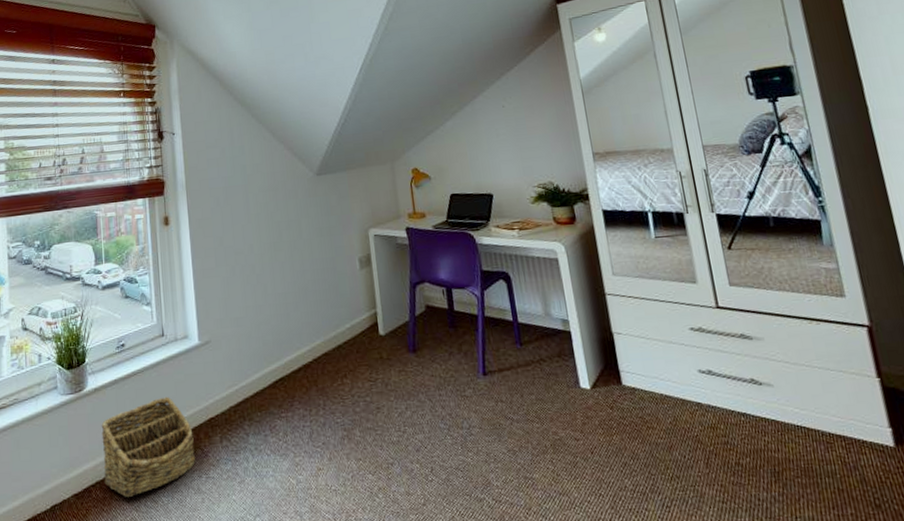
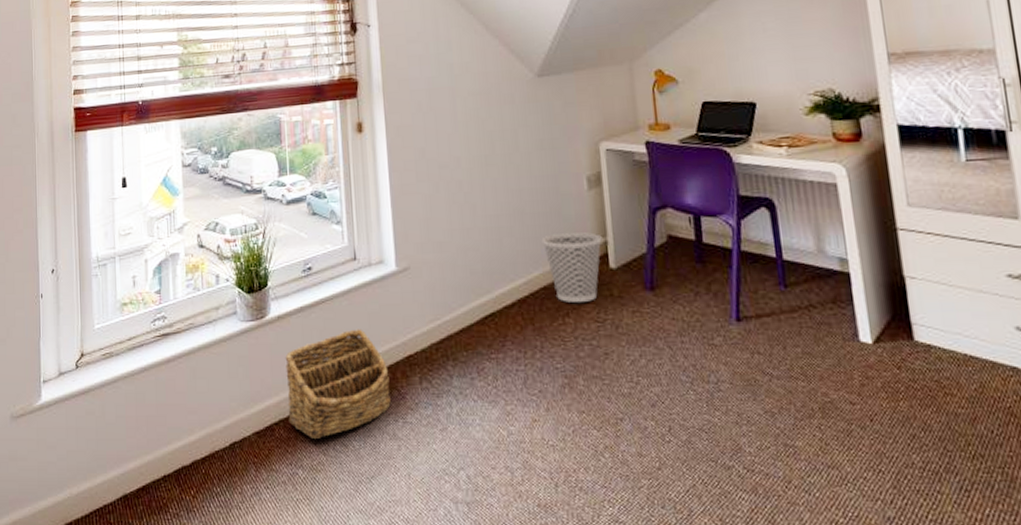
wastebasket: none [322,305,373,366] -> present [541,232,602,302]

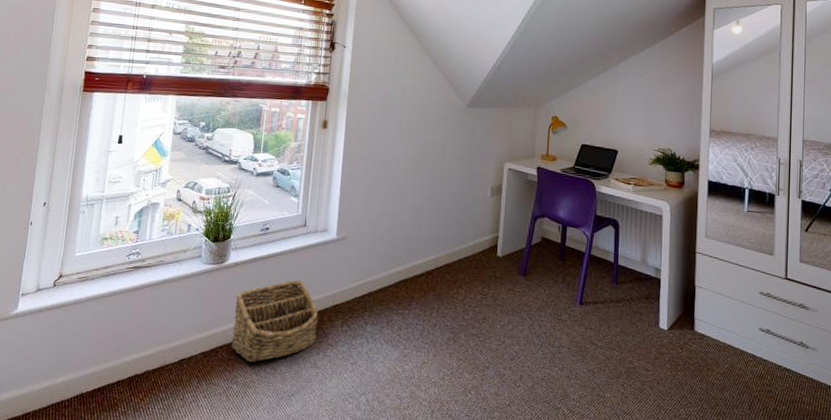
wastebasket: present [541,232,602,302] -> none [450,226,495,279]

